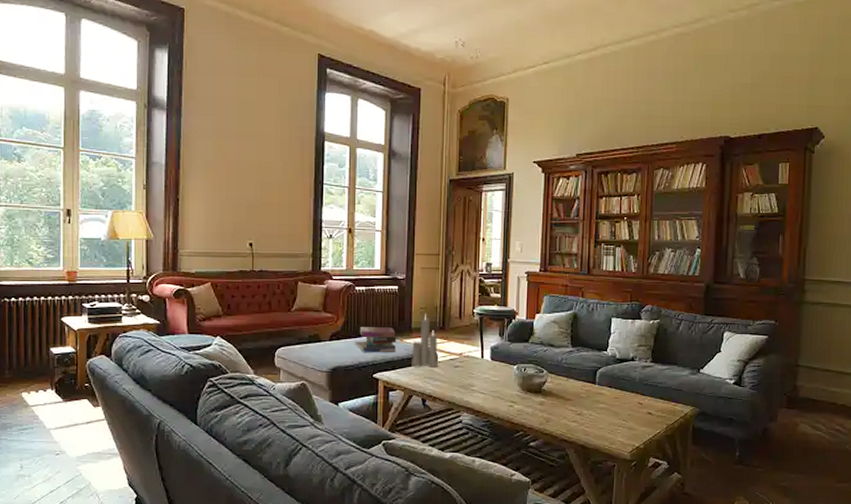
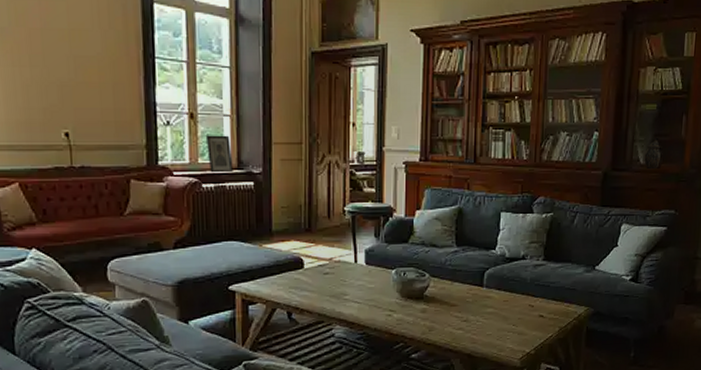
books: present [354,327,397,353] -> none [204,231,255,262]
picture frame: none [360,246,381,278] -> present [205,135,233,173]
candle: present [412,314,438,367] -> none [273,214,304,276]

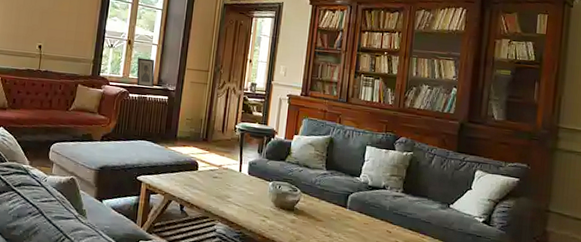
decorative jar: present [644,137,664,170] -> none [498,98,518,127]

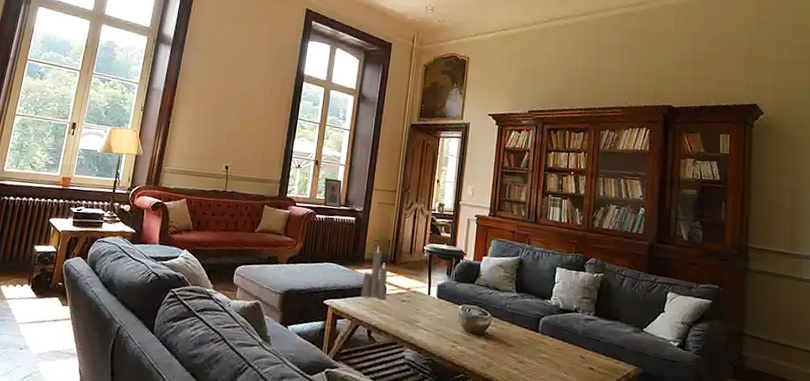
candle: none [174,125,201,176] -> present [361,246,389,300]
decorative jar: none [498,98,518,127] -> present [687,218,706,247]

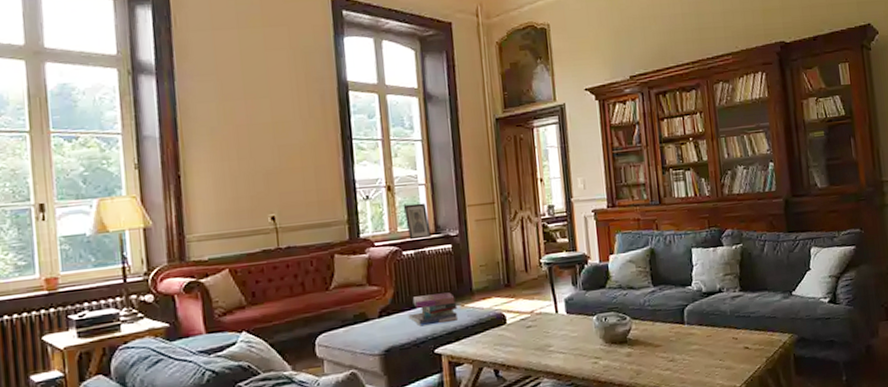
books: none [309,253,350,282] -> present [408,292,458,327]
candle: present [361,246,389,300] -> none [475,272,508,335]
decorative jar: present [687,218,706,247] -> none [820,161,841,193]

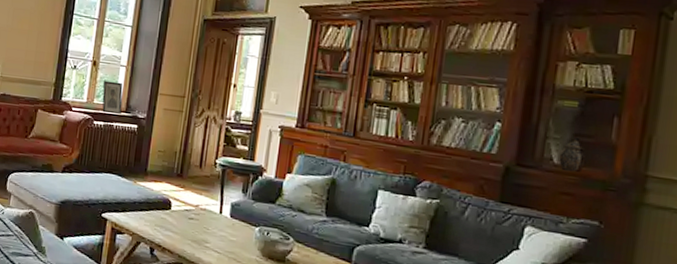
books: present [408,292,458,327] -> none [86,162,131,195]
decorative jar: none [820,161,841,193] -> present [558,137,587,173]

